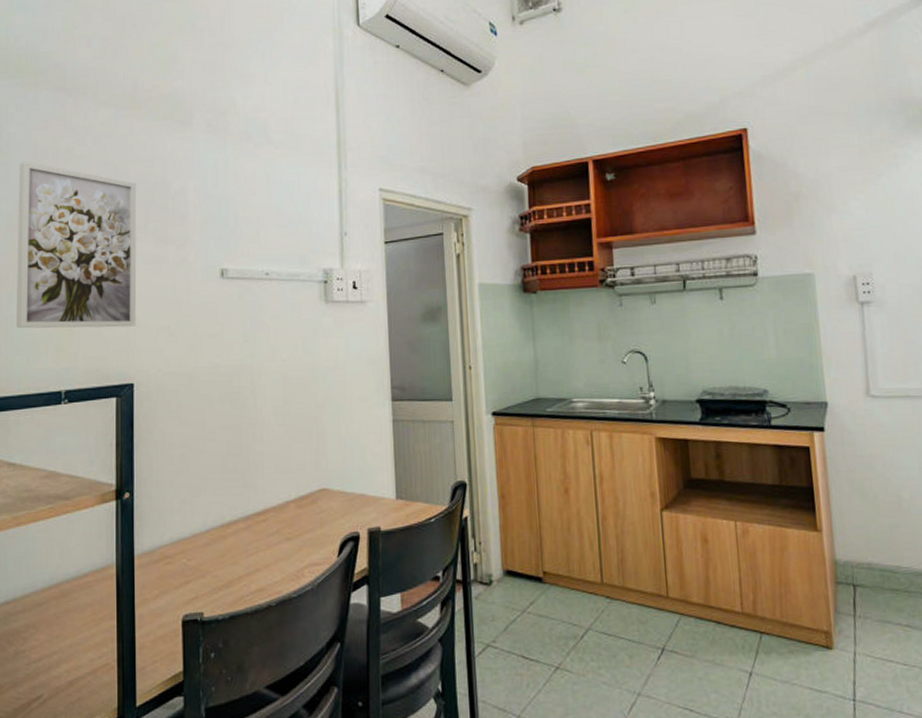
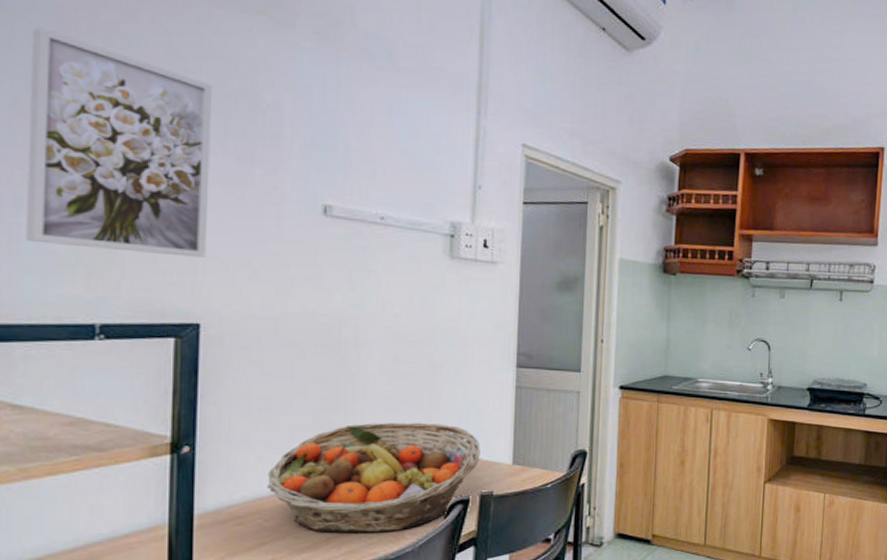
fruit basket: none [189,460,366,571] -> present [267,422,481,533]

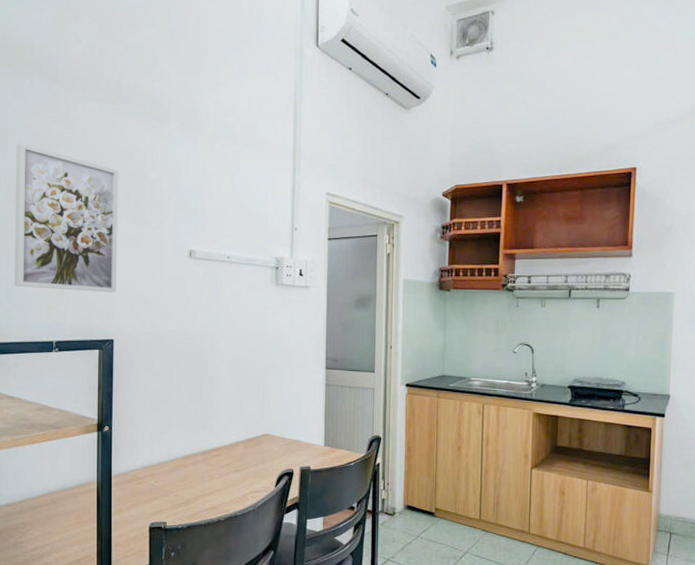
fruit basket: present [267,422,481,533] -> none [157,411,300,495]

